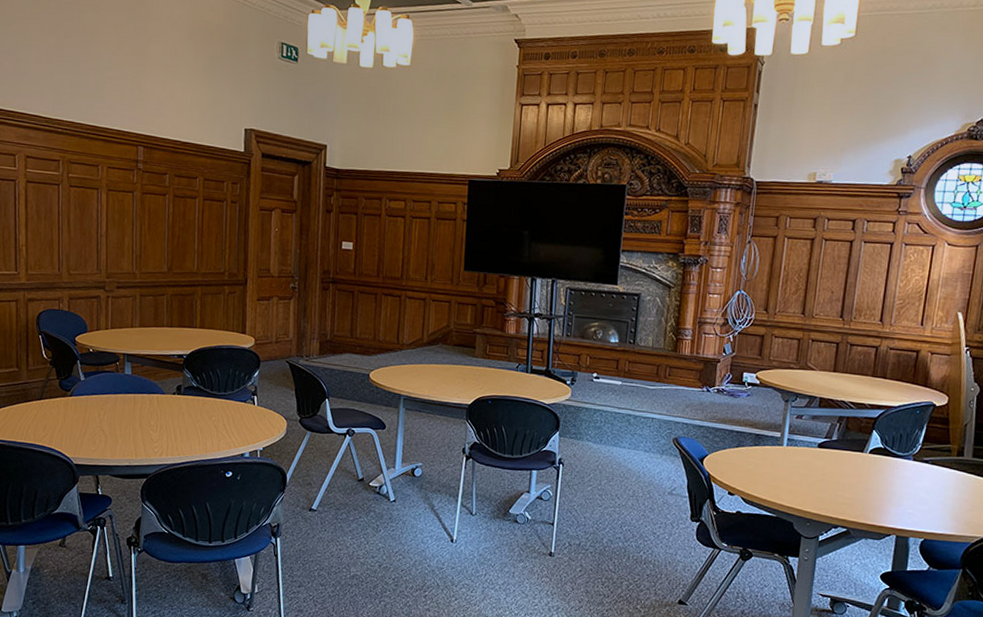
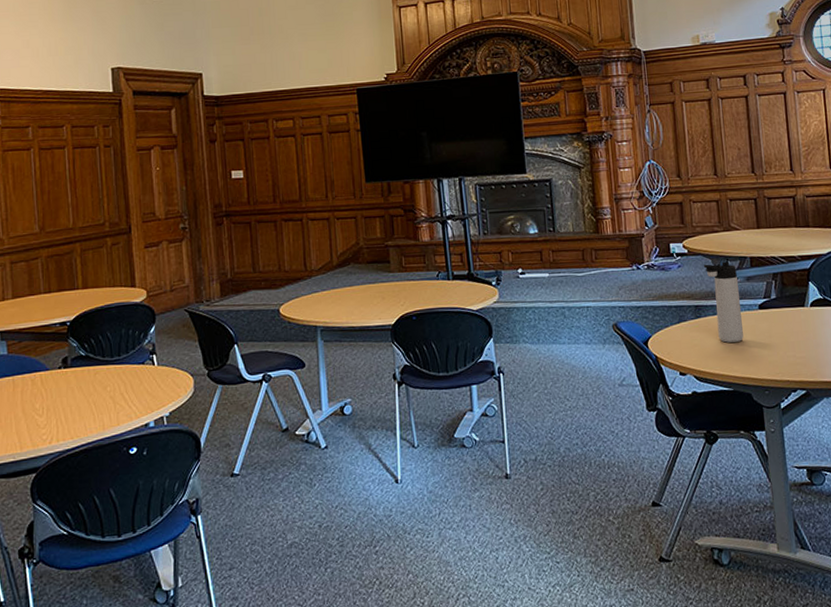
thermos bottle: none [772,397,804,474] -> present [703,261,744,343]

